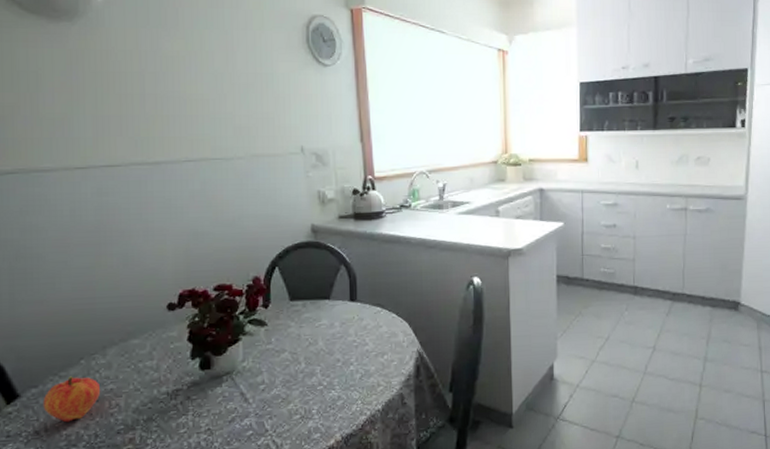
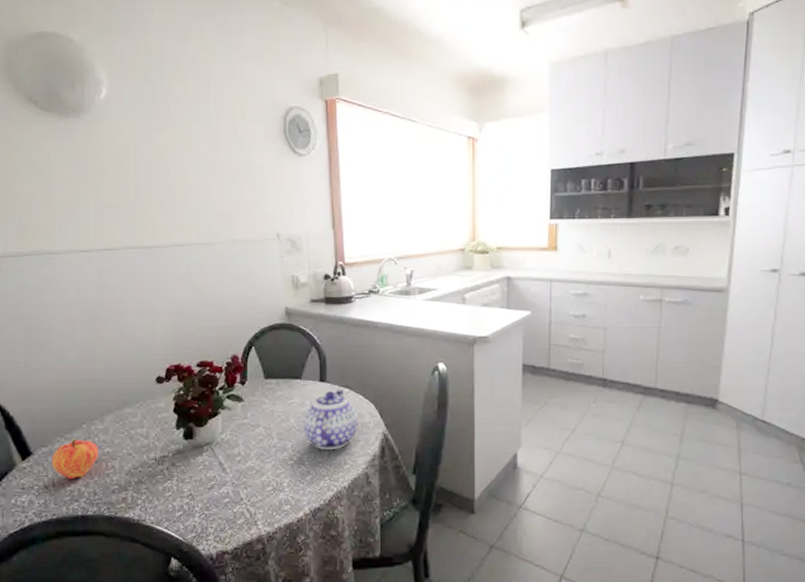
teapot: none [332,308,392,372] -> present [303,389,359,449]

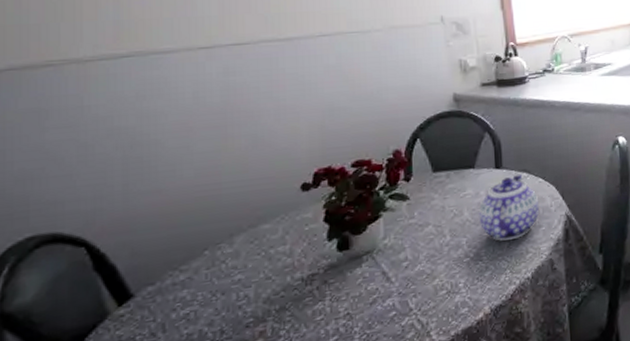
fruit: present [51,438,99,480] -> none [160,269,228,320]

